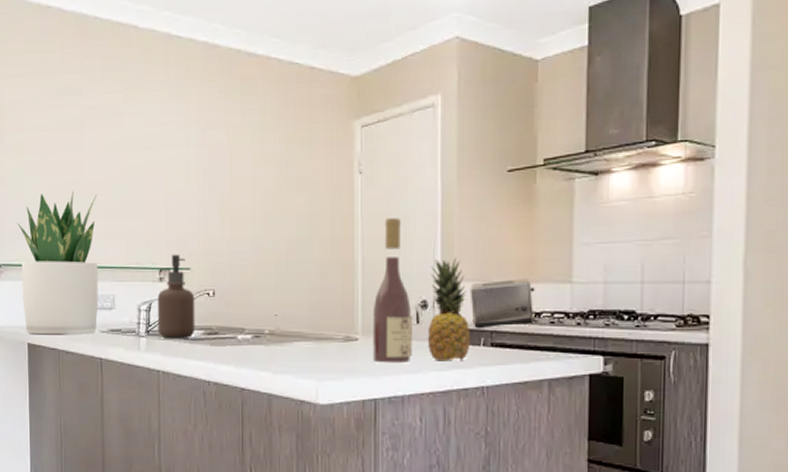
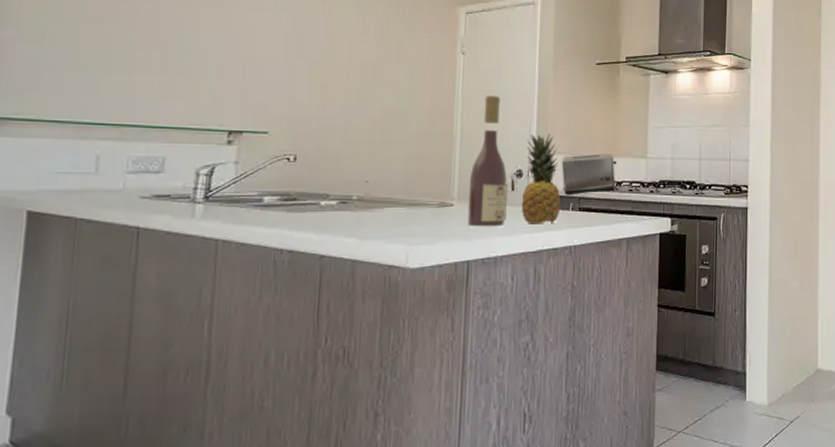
planter: present [17,190,99,335] -> none [25,41,153,201]
soap dispenser: present [157,254,195,338] -> none [220,116,272,204]

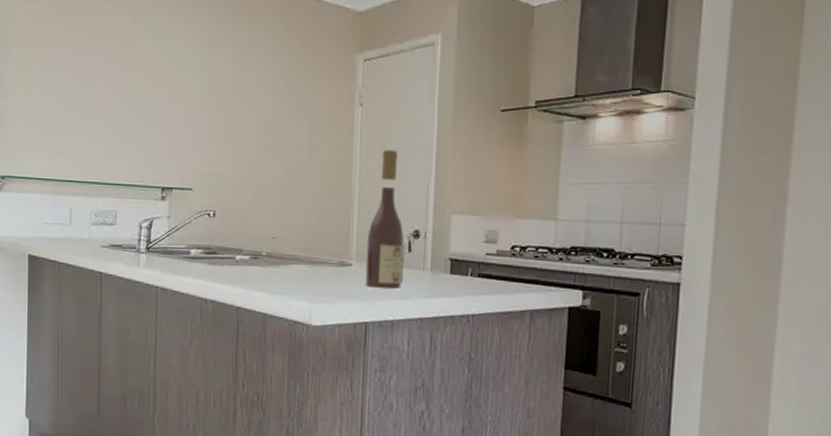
fruit: present [521,133,561,224] -> none [417,191,459,289]
toaster: present [561,153,617,194] -> none [460,213,522,259]

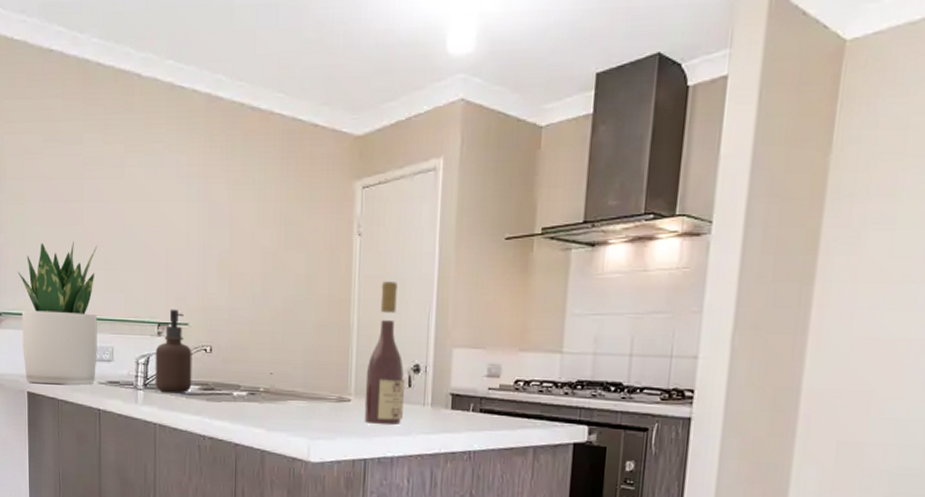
planter: none [22,107,103,248] -> present [17,241,98,385]
soap dispenser: none [158,174,196,256] -> present [155,309,192,393]

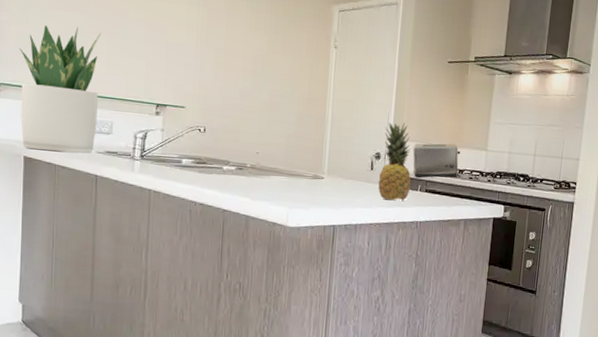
soap dispenser: present [155,309,192,393] -> none [151,93,188,165]
wine bottle: present [364,281,404,426] -> none [334,86,368,200]
fruit: none [418,324,461,425] -> present [378,122,411,201]
toaster: none [461,347,526,394] -> present [413,143,461,178]

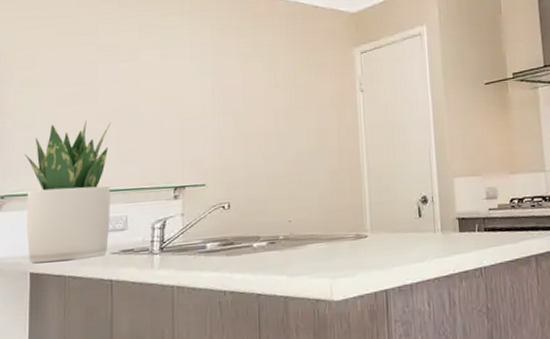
fruit: present [378,122,411,201] -> none [429,157,467,249]
toaster: present [413,143,461,178] -> none [462,171,517,216]

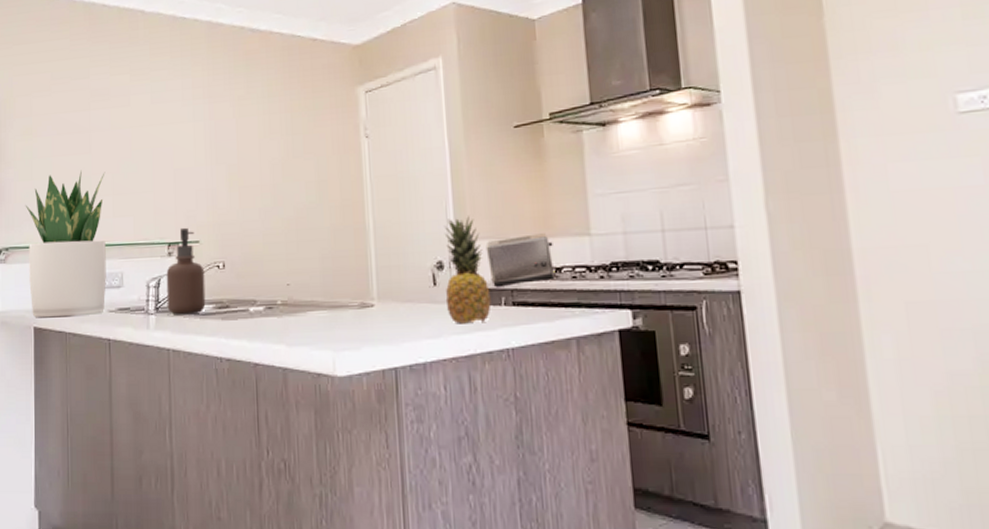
soap dispenser: none [172,172,211,253] -> present [166,227,206,314]
fruit: none [429,157,467,249] -> present [445,216,491,324]
toaster: none [462,171,517,216] -> present [485,233,554,286]

